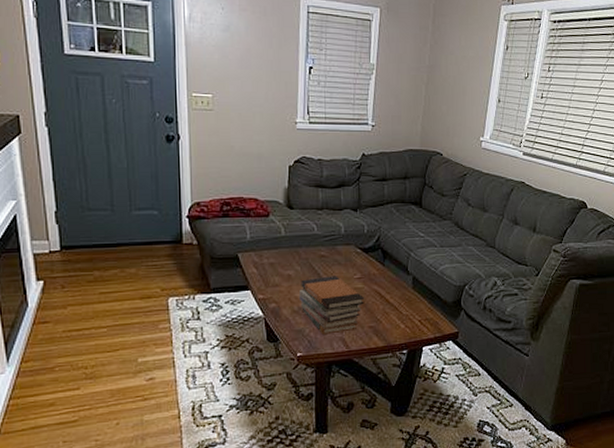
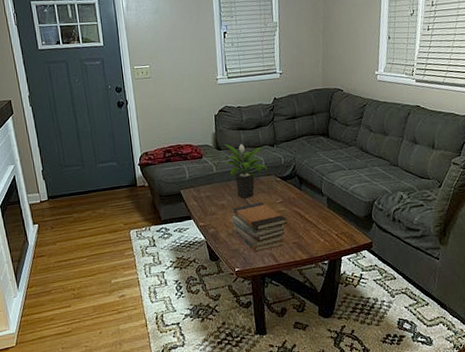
potted plant: none [294,202,349,271] -> present [223,144,269,199]

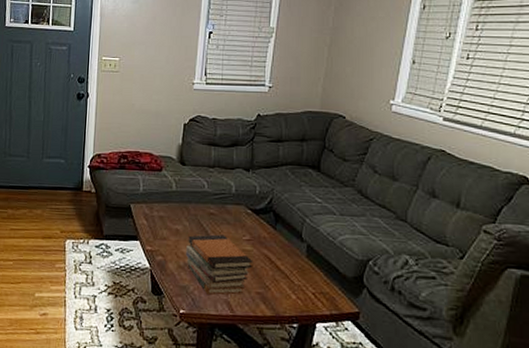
potted plant: present [223,144,269,199] -> none [185,159,240,228]

